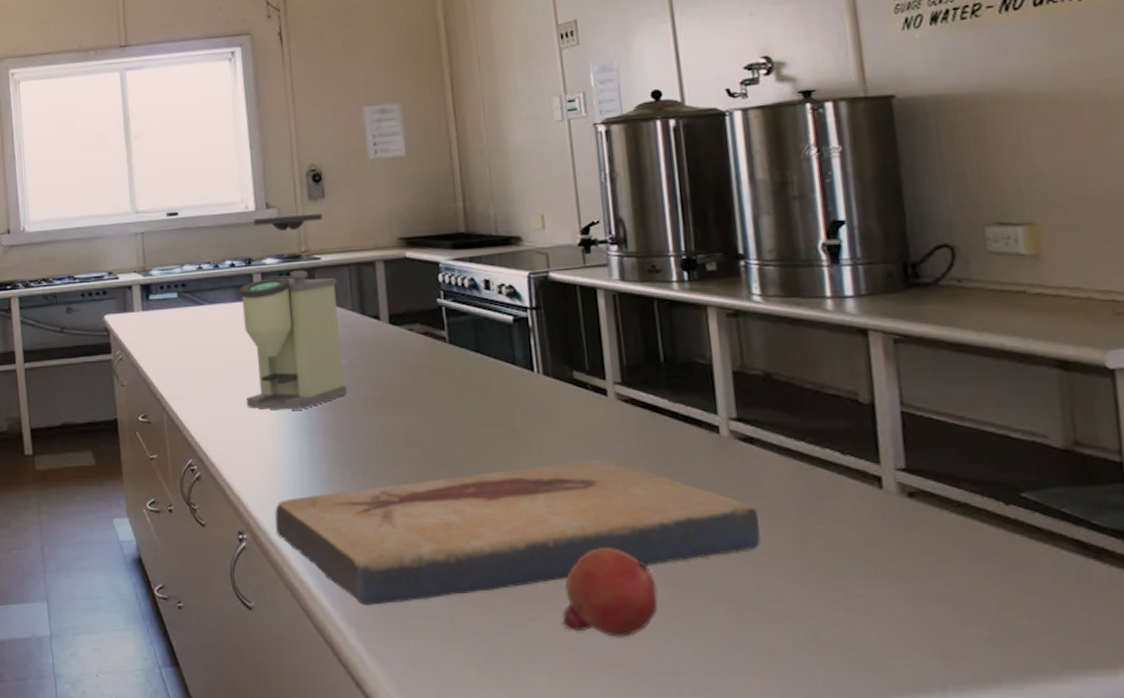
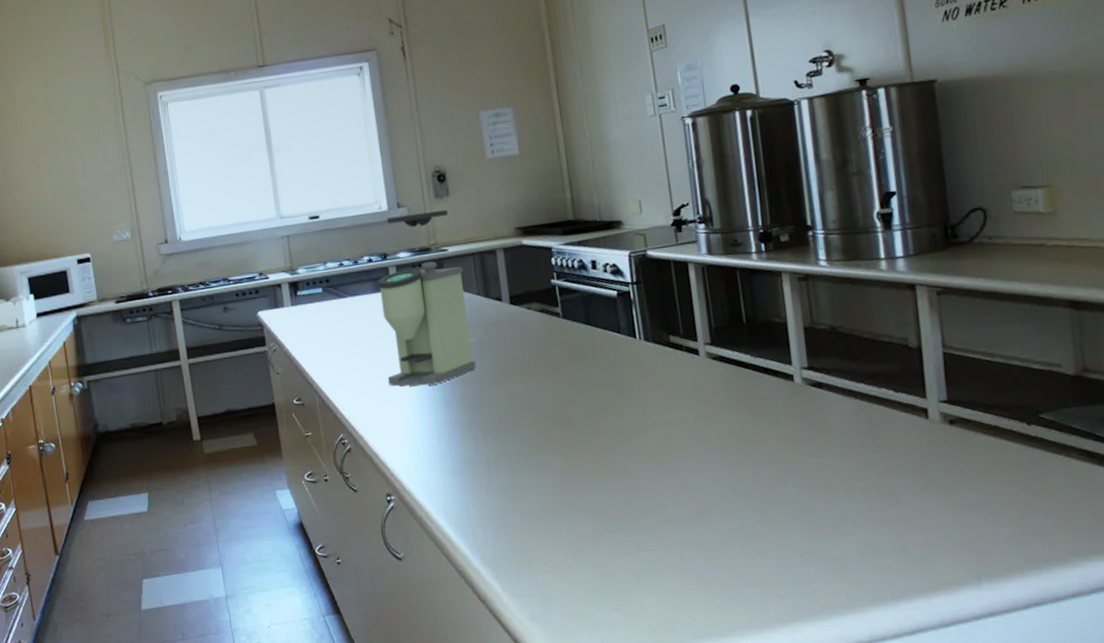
fish fossil: present [275,458,761,605] -> none [417,409,829,549]
fruit: present [562,548,658,638] -> none [666,484,746,560]

